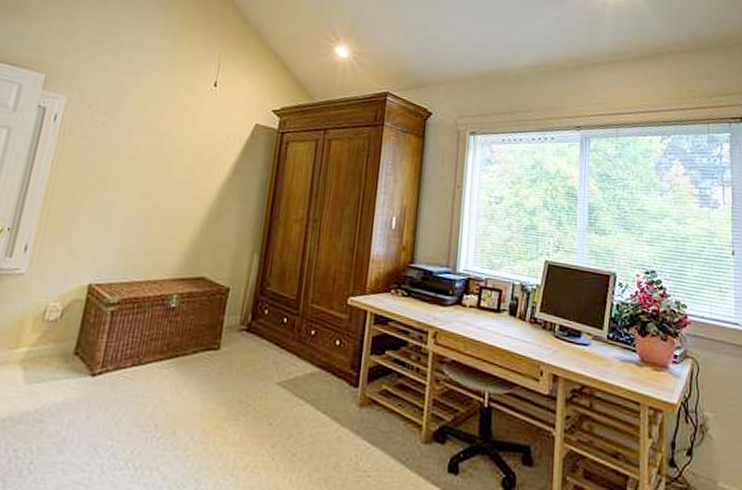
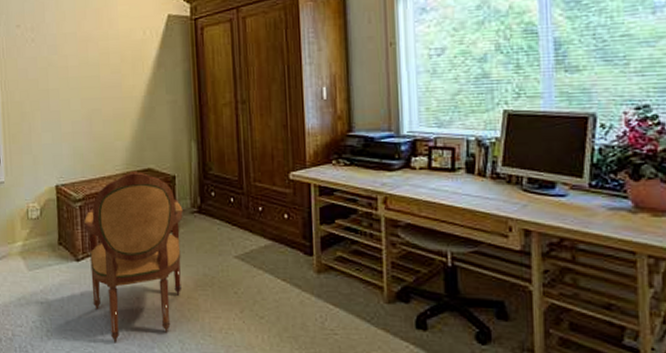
armchair: none [99,277,231,481] -> present [84,170,183,343]

